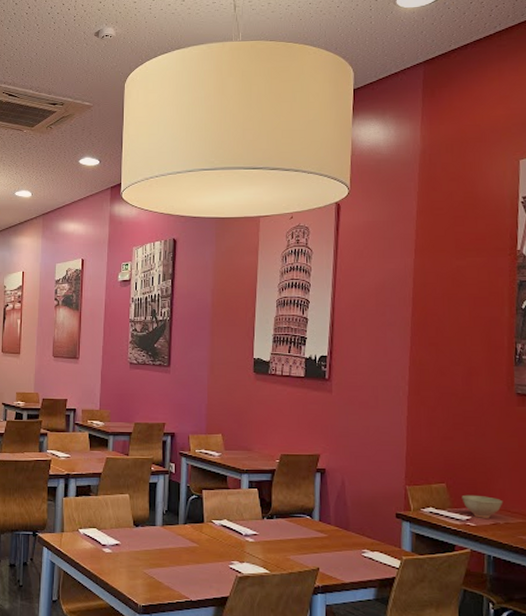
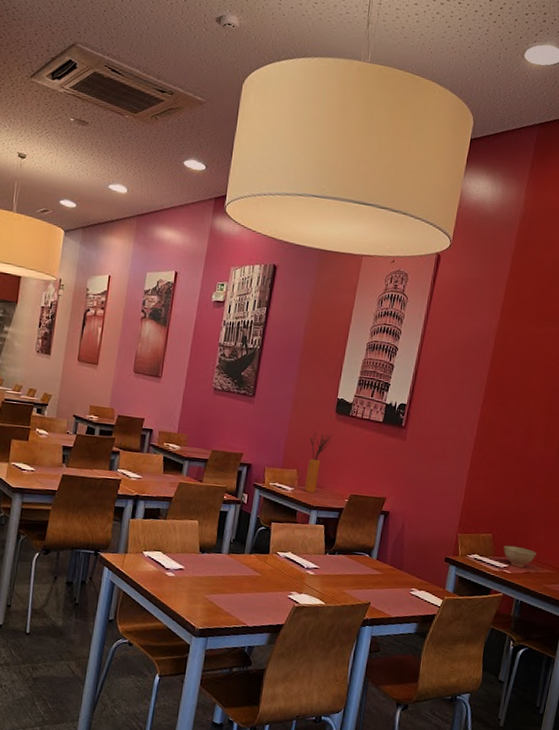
vase: none [231,394,254,457] -> present [304,432,333,494]

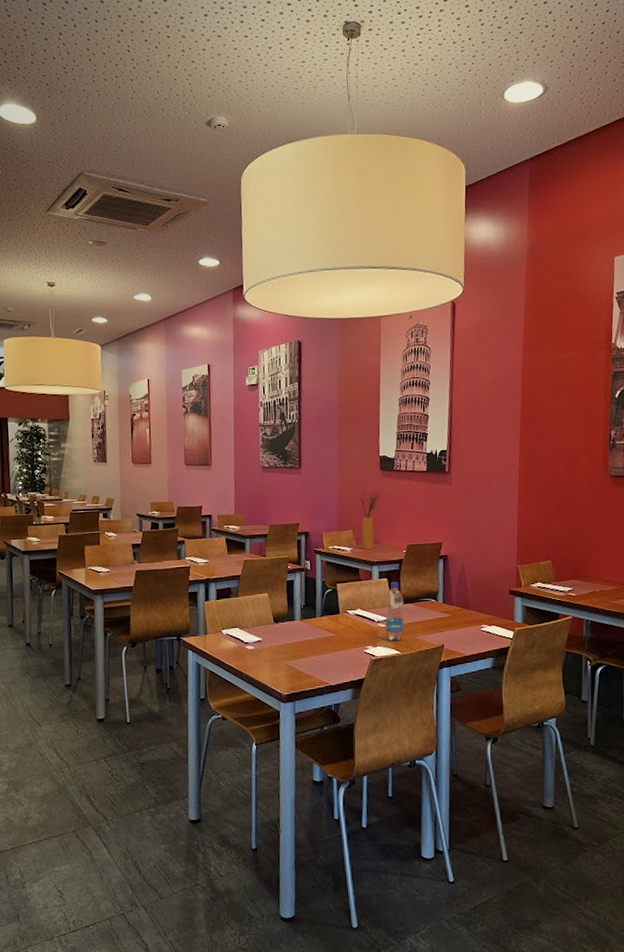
bottle: none [312,529,338,591] -> present [385,581,404,641]
bowl: present [503,545,537,567] -> none [564,568,599,589]

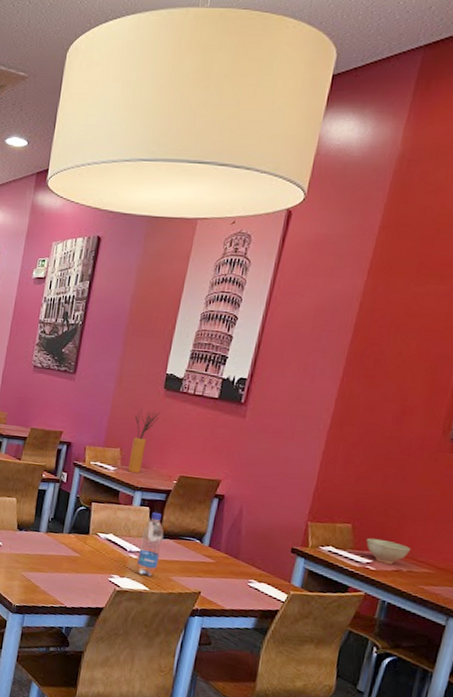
bowl: none [564,568,599,589] -> present [366,537,411,564]

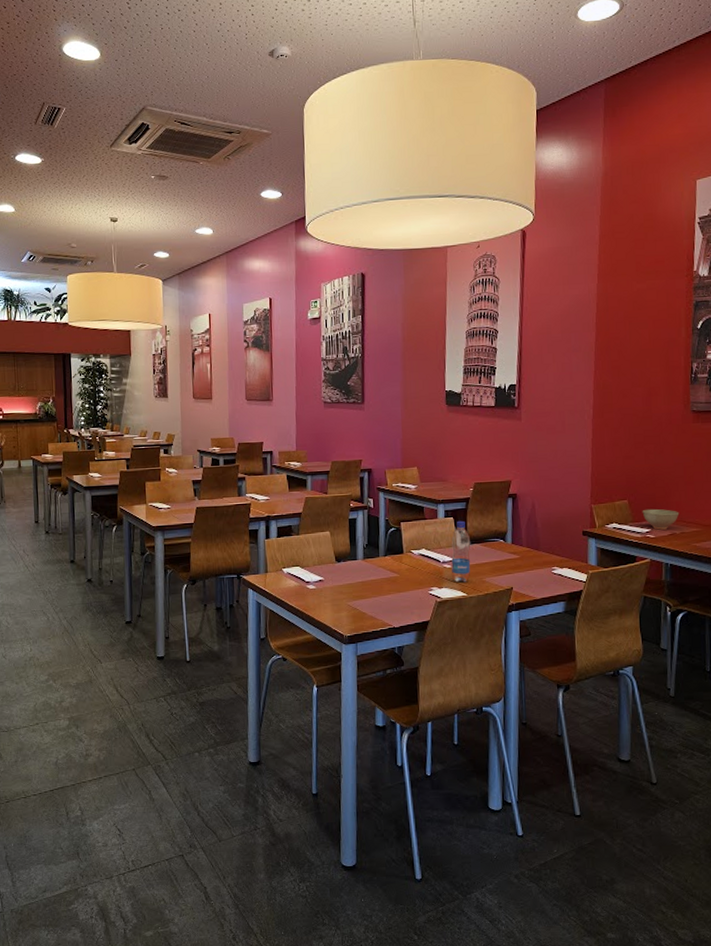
vase: present [127,409,161,474] -> none [425,426,447,488]

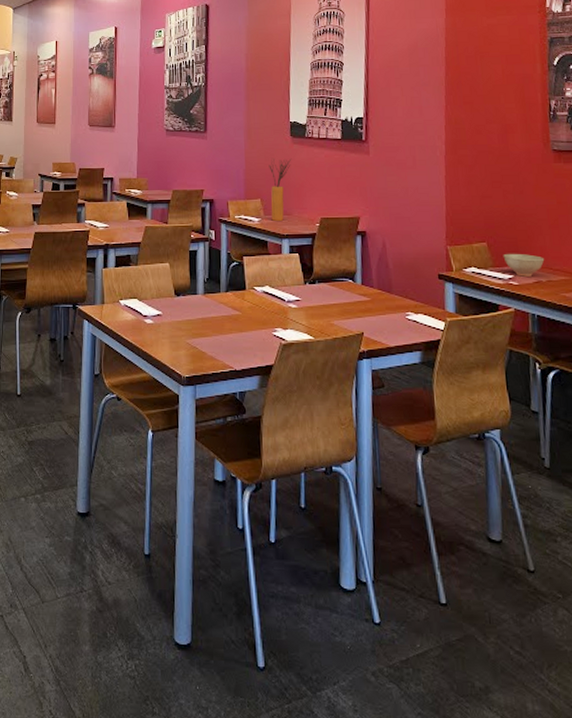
vase: none [425,426,447,488] -> present [269,158,292,222]
bottle: present [451,520,471,583] -> none [296,257,318,324]

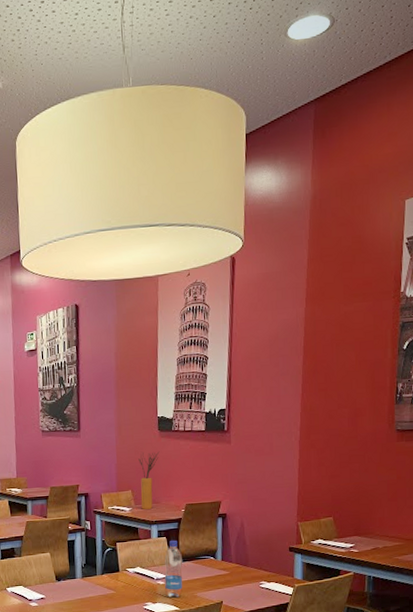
bottle: none [296,257,318,324] -> present [164,540,183,598]
bowl: present [503,253,545,277] -> none [346,524,383,545]

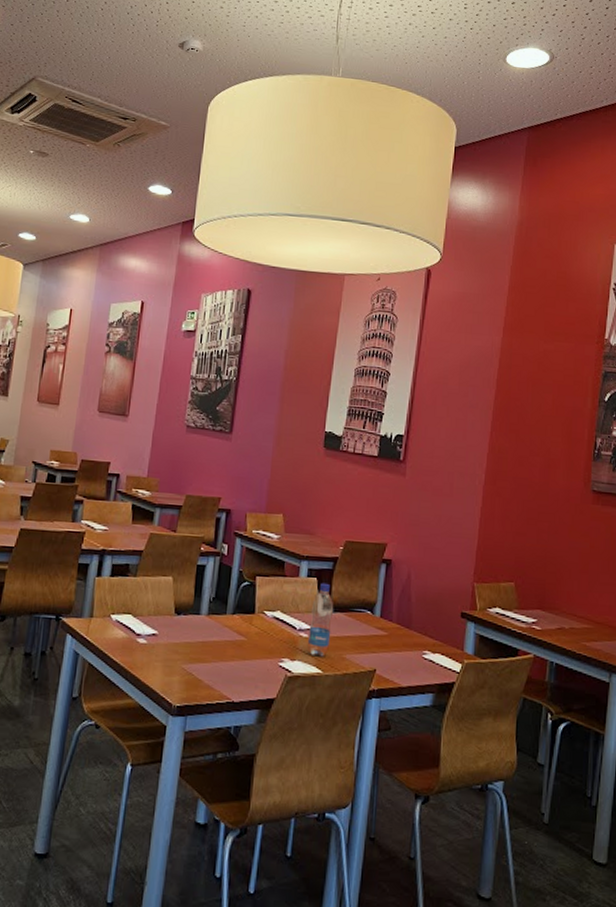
vase: present [138,451,160,510] -> none [292,470,322,542]

